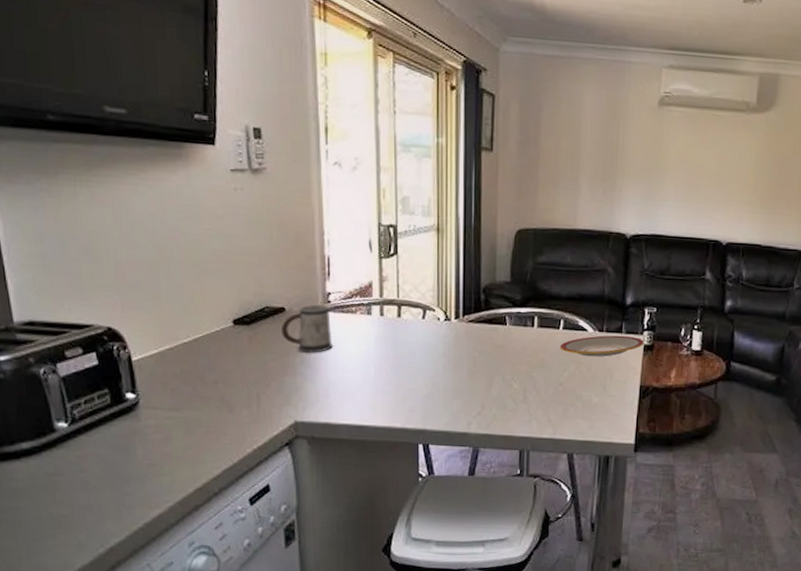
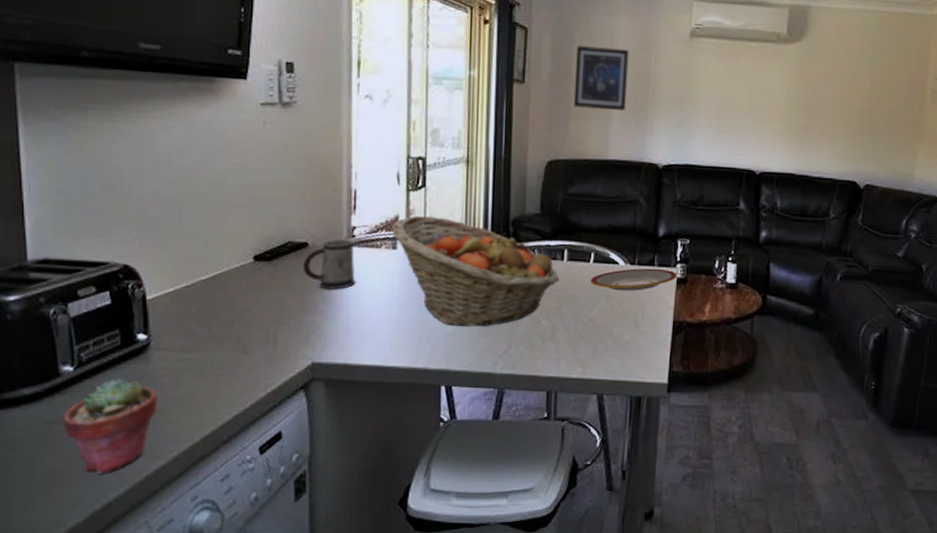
potted succulent: none [59,434,151,522] -> present [60,378,158,474]
fruit basket: none [366,282,530,390] -> present [392,216,560,327]
wall art: none [542,112,597,180] -> present [573,45,629,110]

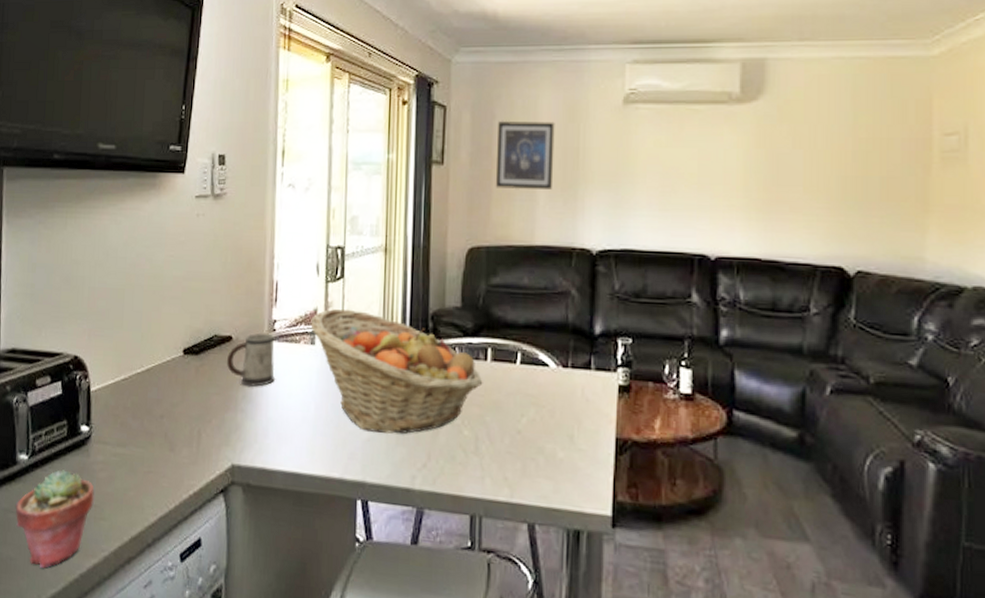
plate: present [590,268,677,291] -> none [517,372,619,399]

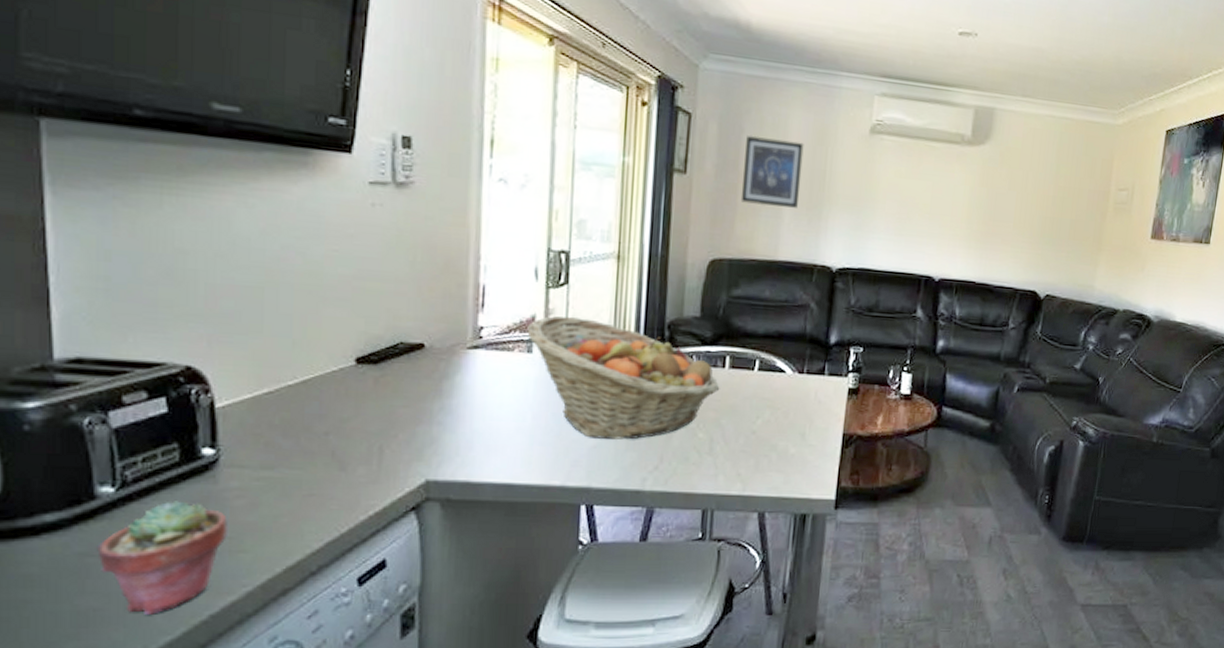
mug: present [227,333,276,388] -> none [418,340,483,399]

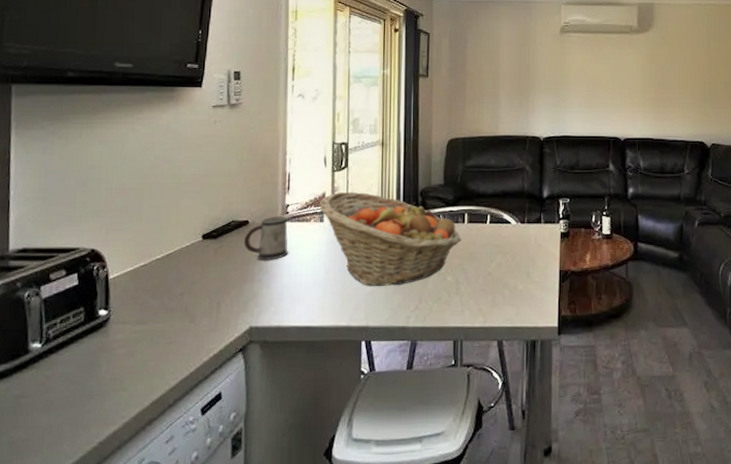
potted succulent: present [95,501,227,615] -> none [26,352,114,443]
mug: none [418,340,483,399] -> present [244,216,289,261]
wall art: present [740,135,804,208] -> none [468,44,512,95]

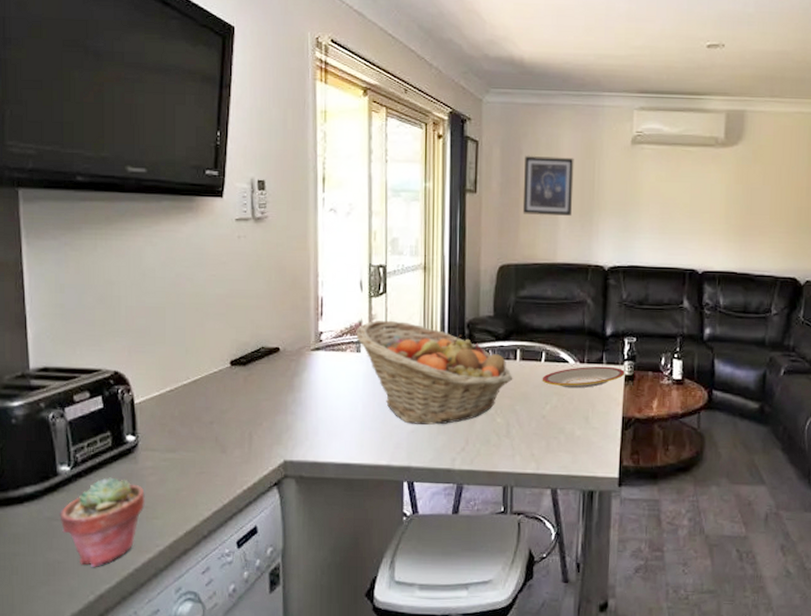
potted succulent: none [26,352,114,443] -> present [58,477,145,567]
mug: present [244,216,289,261] -> none [275,343,324,392]
wall art: none [468,44,512,95] -> present [522,155,574,216]
plate: none [487,225,561,247] -> present [542,366,625,389]

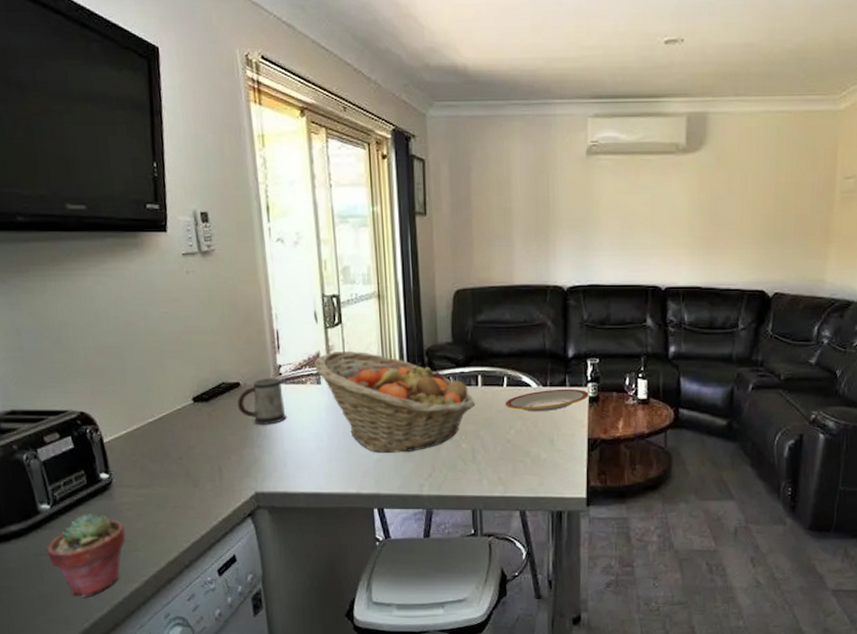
mug: none [275,343,324,392] -> present [238,377,287,426]
wall art: present [522,155,574,216] -> none [475,172,528,237]

